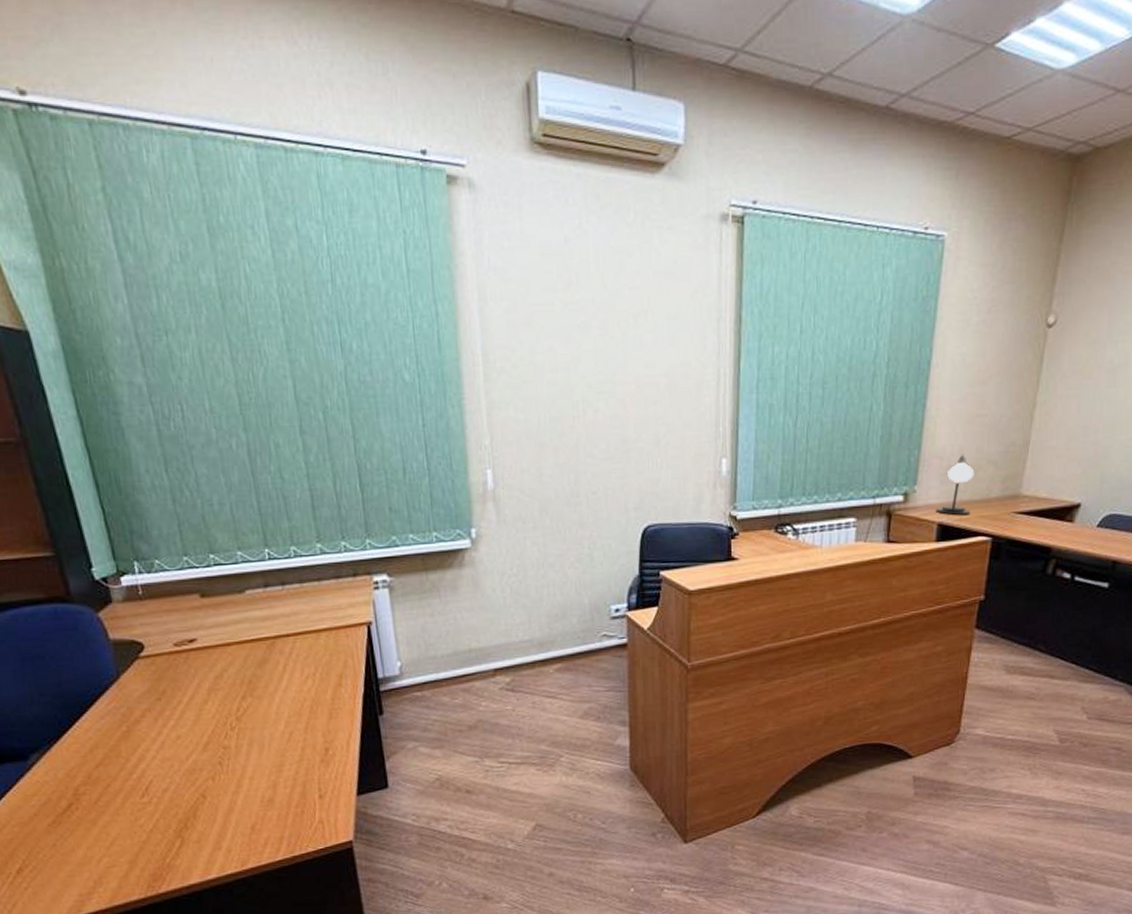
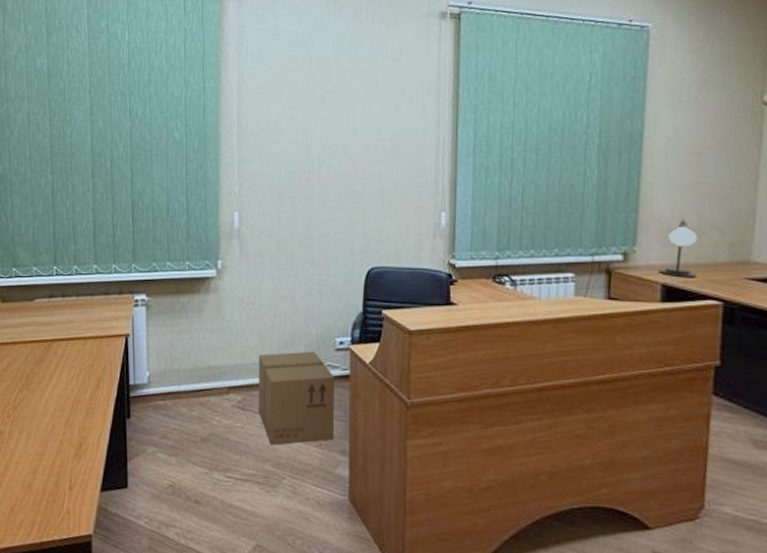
cardboard box: none [526,622,613,725] -> present [258,351,335,445]

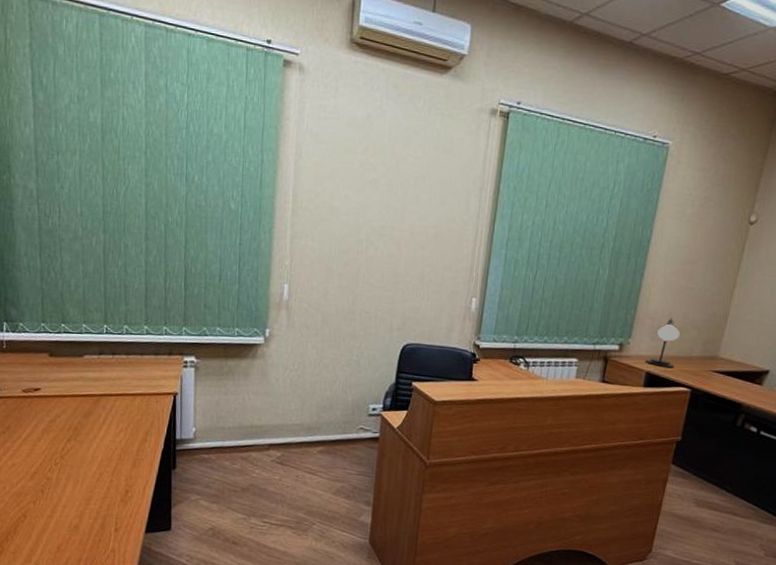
cardboard box: present [258,351,335,445] -> none [295,415,366,496]

